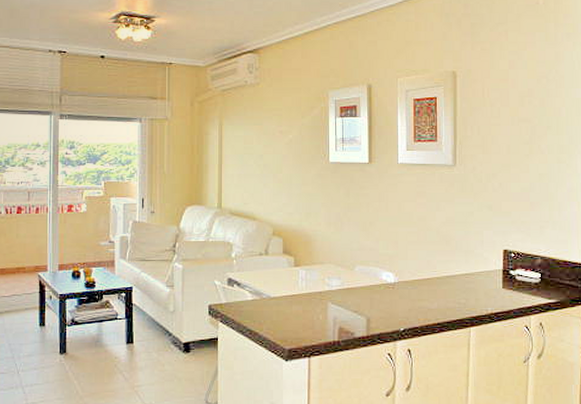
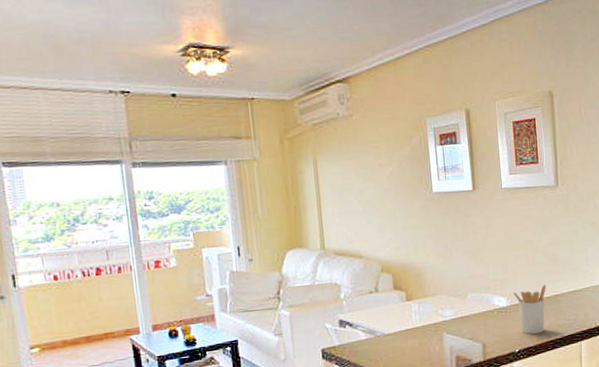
utensil holder: none [402,264,437,315] -> present [513,284,546,335]

